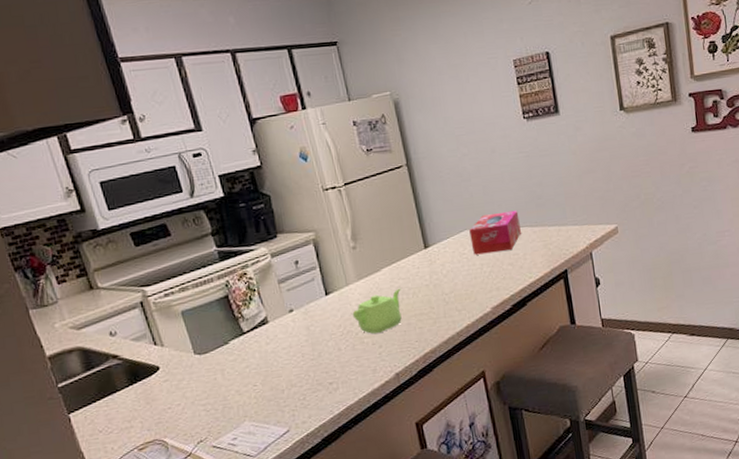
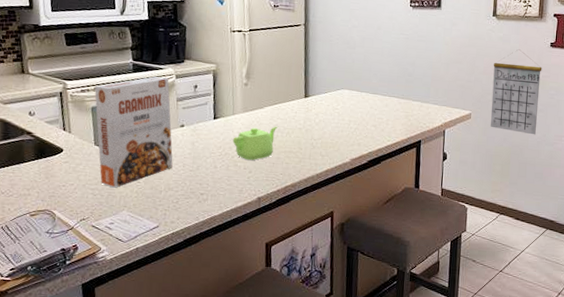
cereal box: none [179,259,290,398] -> present [94,76,173,188]
tissue box: present [469,210,521,255] -> none [344,80,390,114]
calendar: none [631,142,694,238] -> present [490,49,542,135]

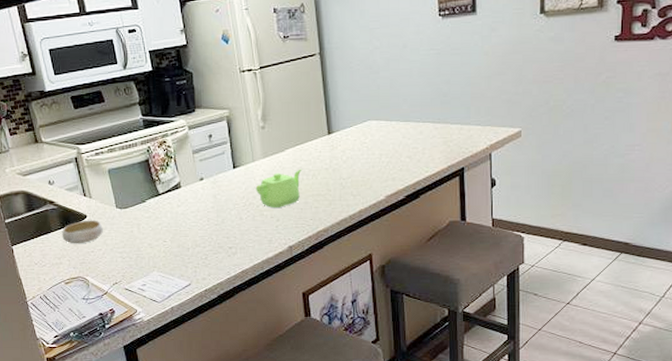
bowl: none [34,154,78,177] -> present [62,220,103,244]
cereal box: present [94,76,173,188] -> none [108,130,197,249]
calendar: present [490,49,542,135] -> none [544,49,606,148]

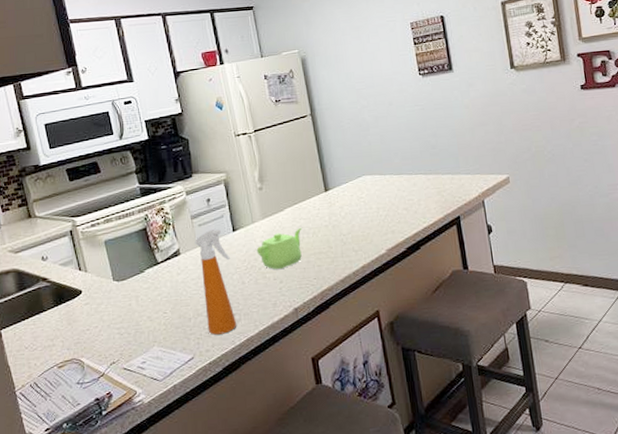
bowl: present [62,220,103,244] -> none [55,295,99,323]
spray bottle: none [195,164,233,265] -> present [195,228,237,335]

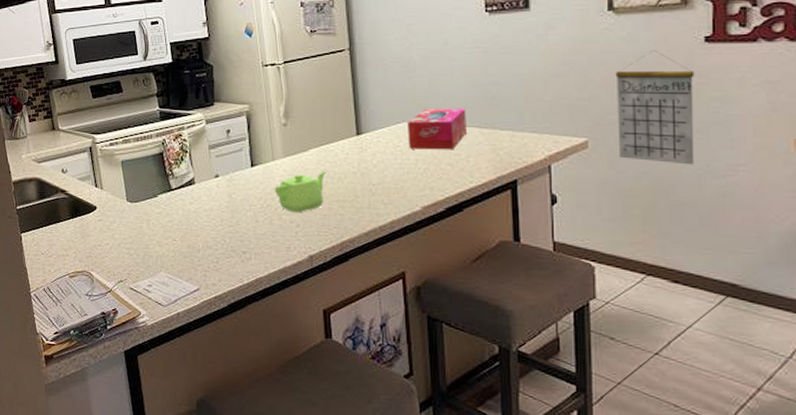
spray bottle: present [195,228,237,335] -> none [210,161,247,271]
tissue box: none [367,158,416,199] -> present [408,108,466,150]
calendar: none [522,98,586,189] -> present [615,50,695,165]

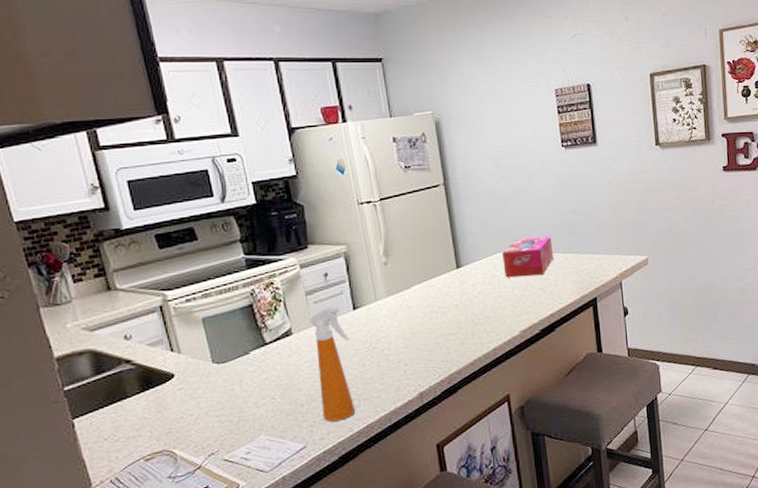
spray bottle: none [210,161,247,271] -> present [309,306,356,422]
teapot: present [274,171,326,212] -> none [379,306,430,351]
calendar: present [615,50,695,165] -> none [664,179,722,272]

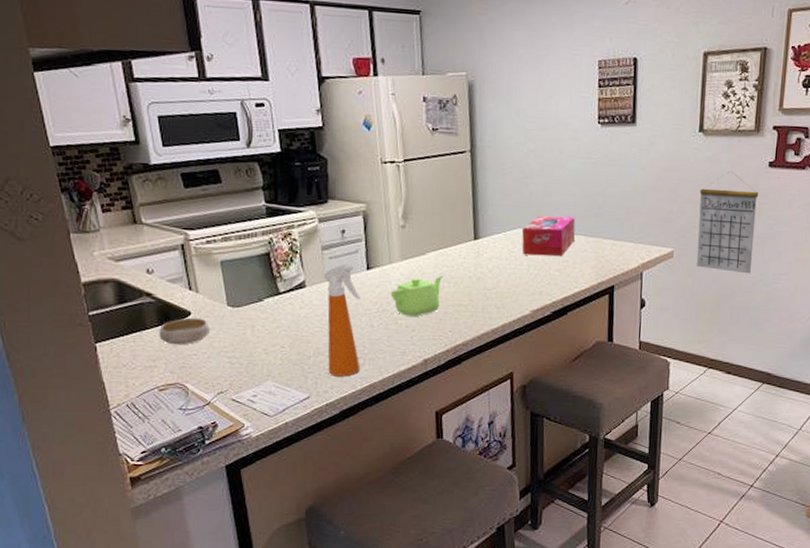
bowl: none [141,379,196,411] -> present [159,317,210,345]
teapot: none [379,306,430,351] -> present [390,275,443,316]
calendar: none [664,179,722,272] -> present [696,171,759,274]

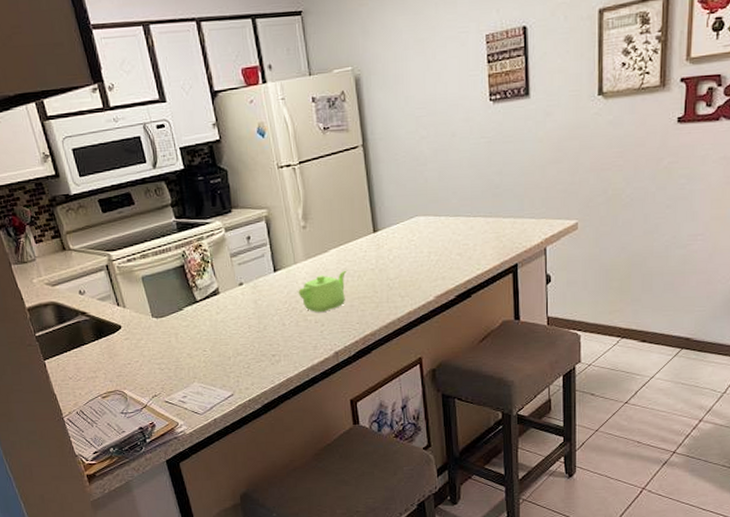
bowl: present [159,317,210,345] -> none [96,330,139,357]
spray bottle: present [323,263,361,377] -> none [234,268,277,374]
tissue box: present [522,215,576,256] -> none [420,199,473,243]
calendar: present [696,171,759,274] -> none [602,133,668,238]

